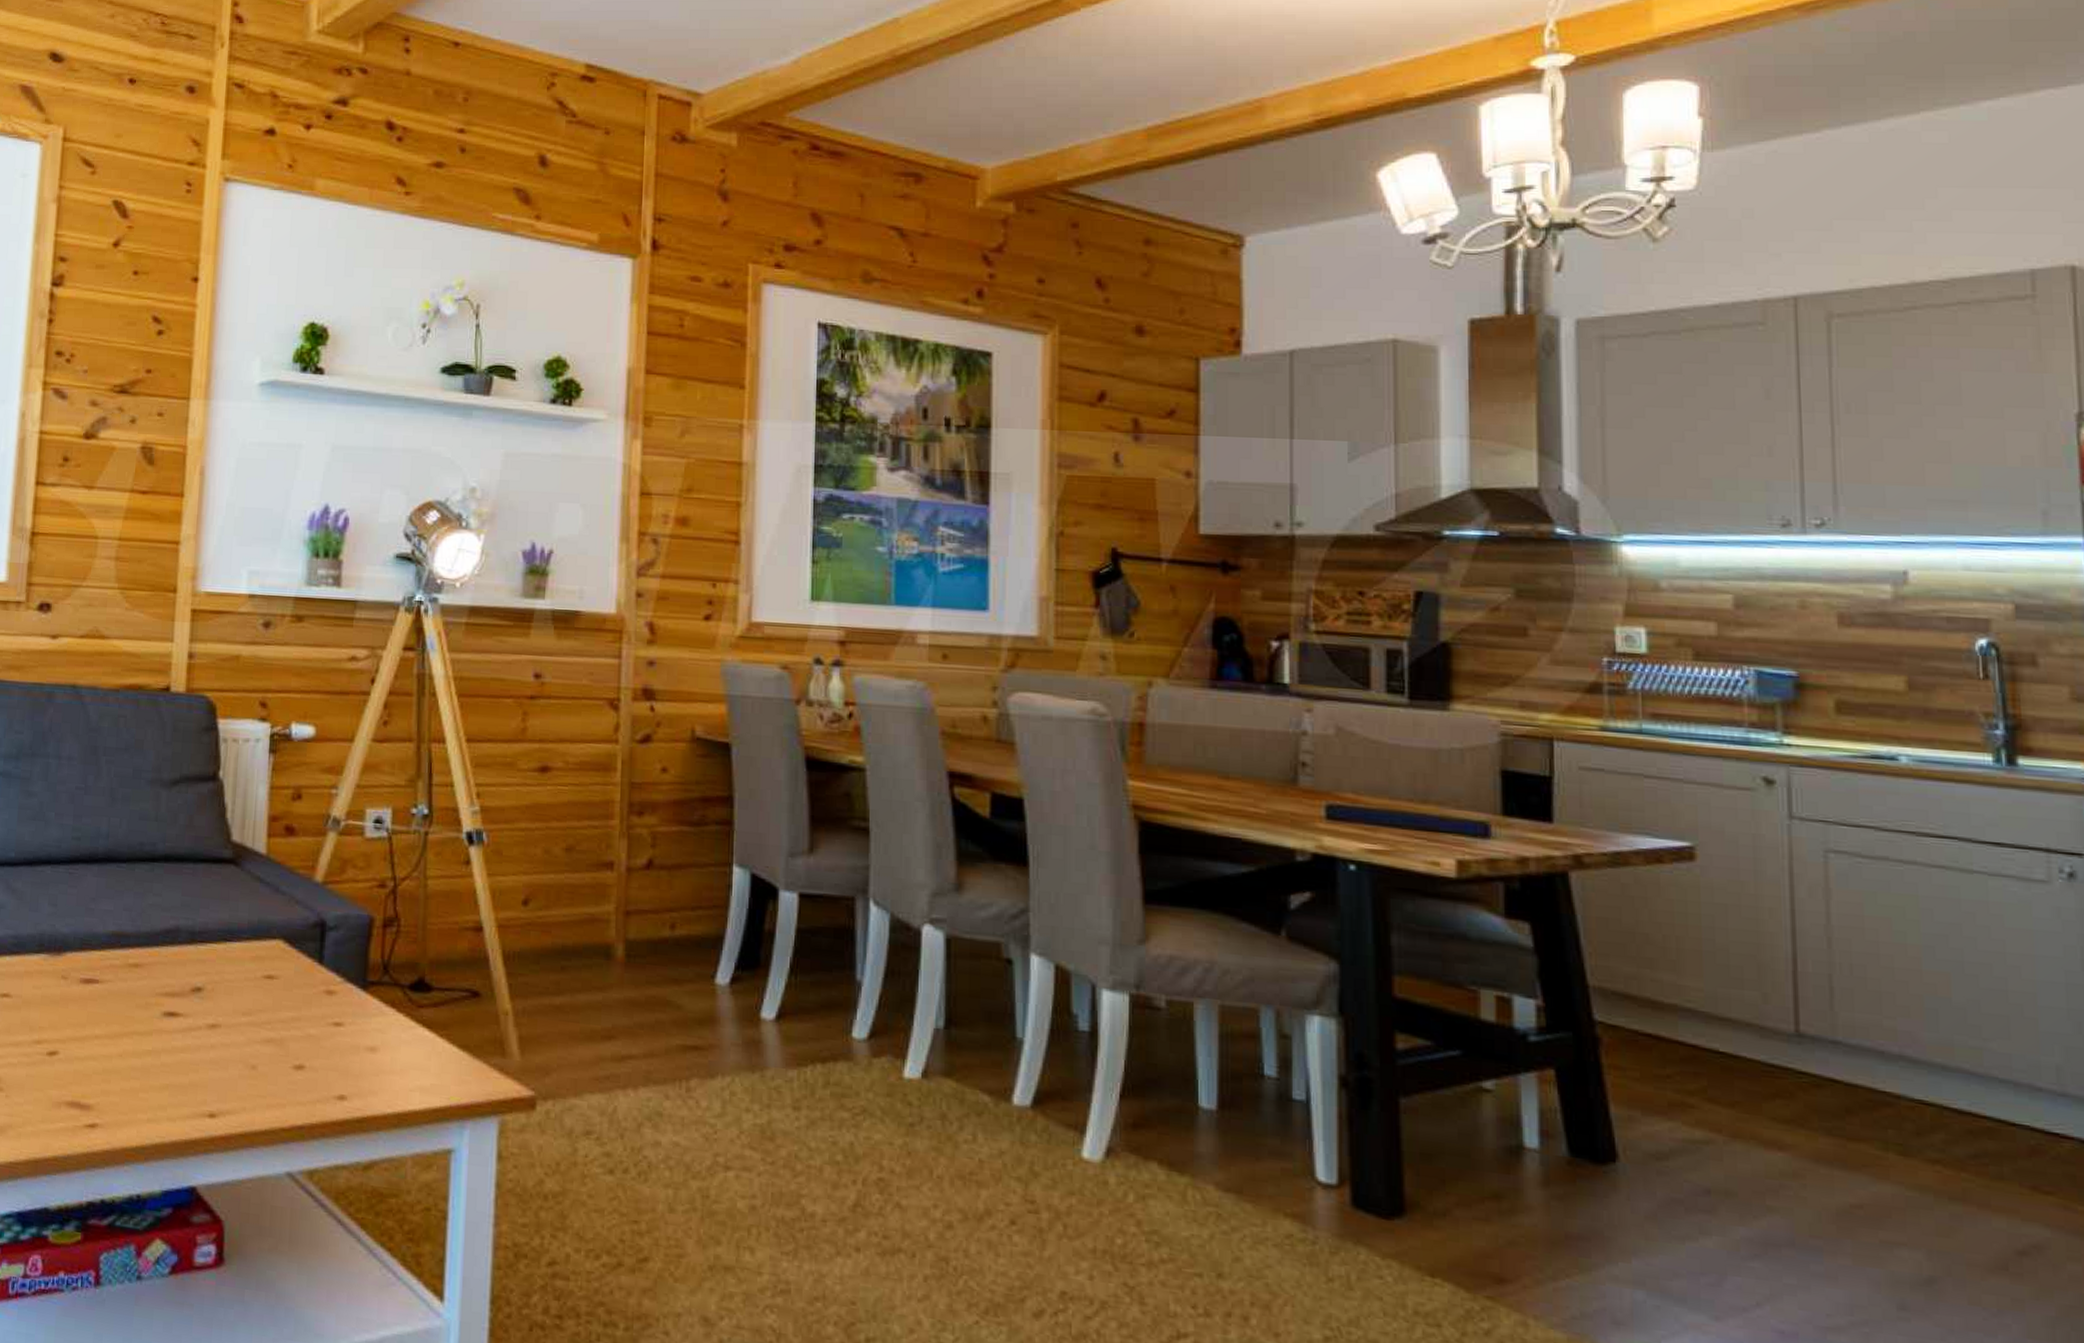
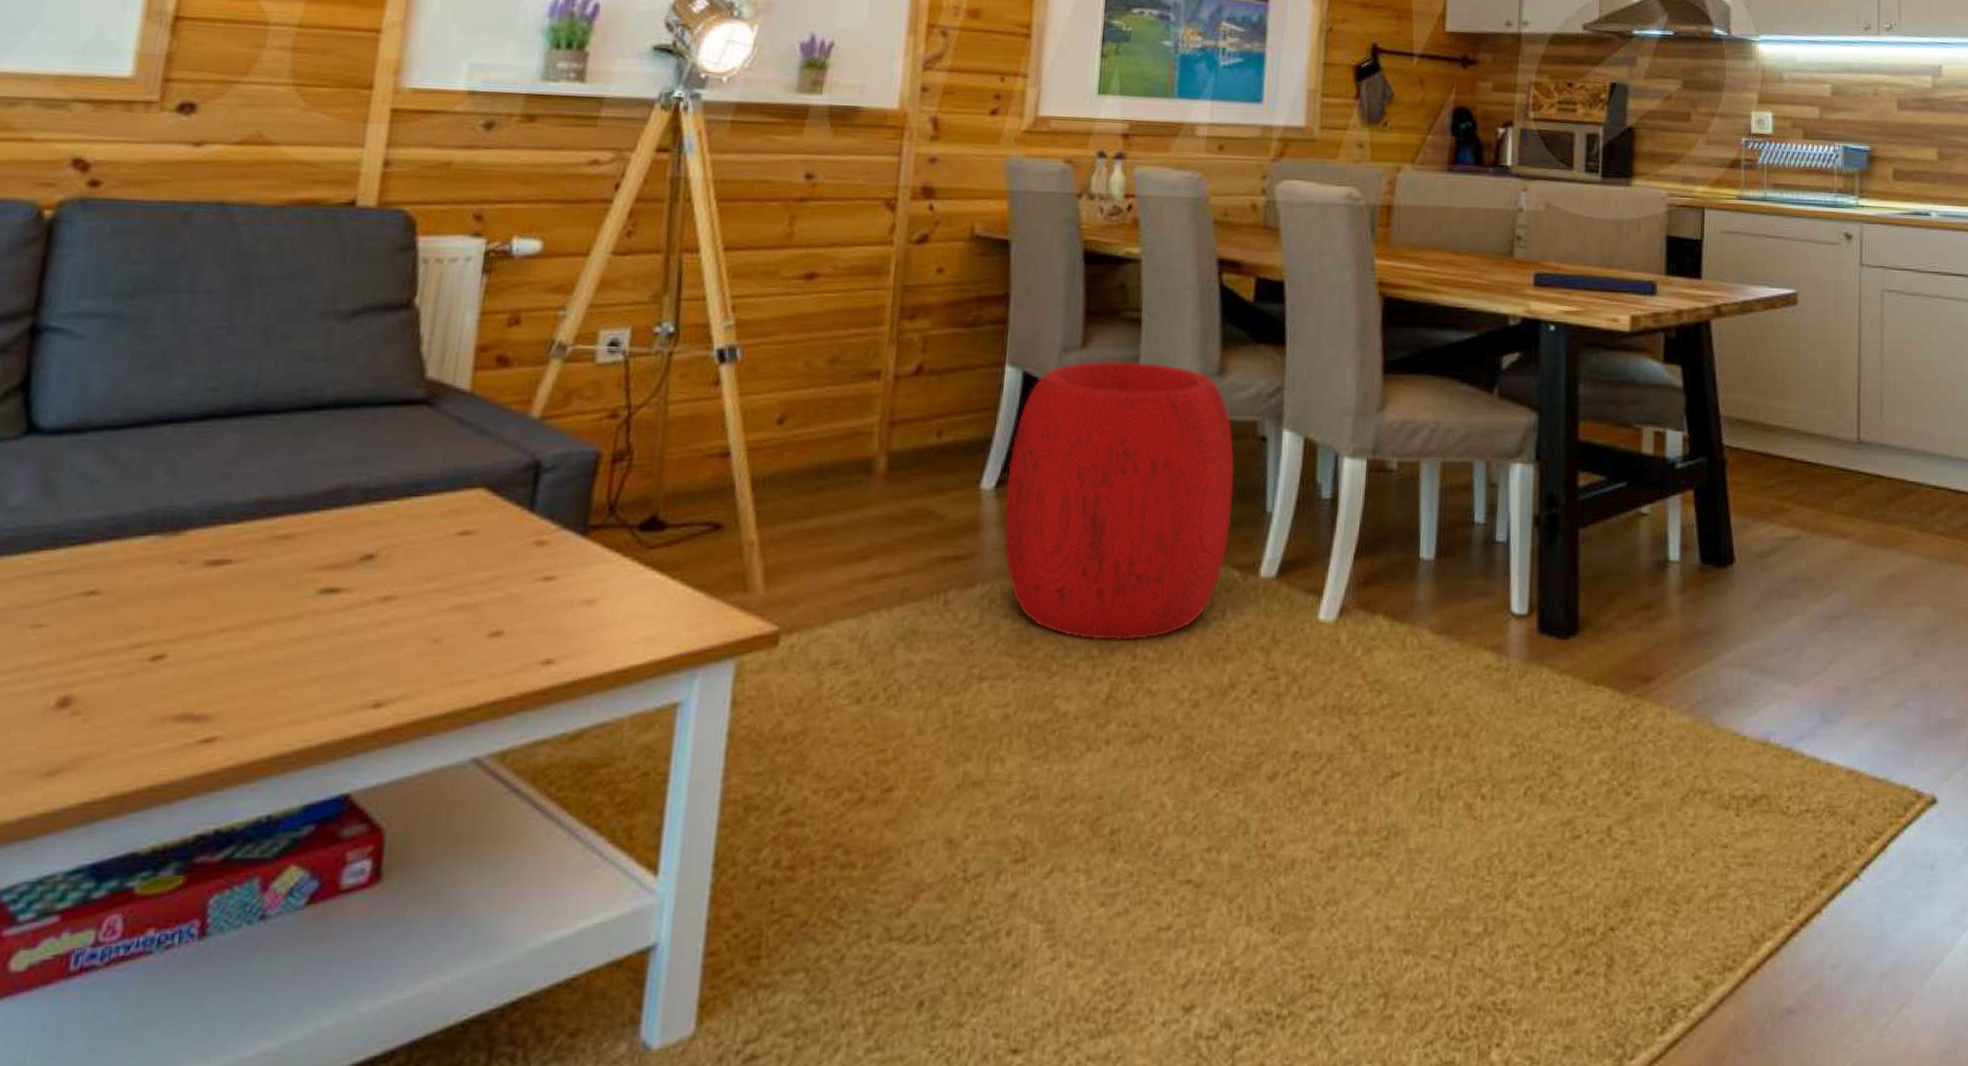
pouf: none [740,867,979,1153] -> present [1003,361,1235,642]

